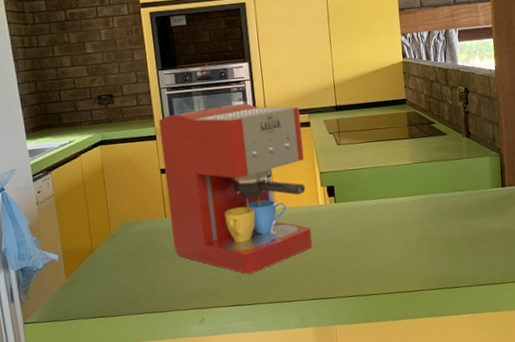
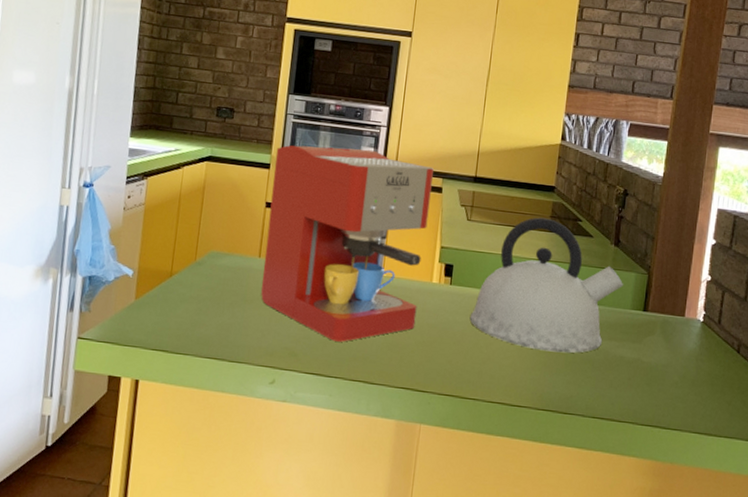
kettle: none [357,127,481,241] -> present [469,217,624,353]

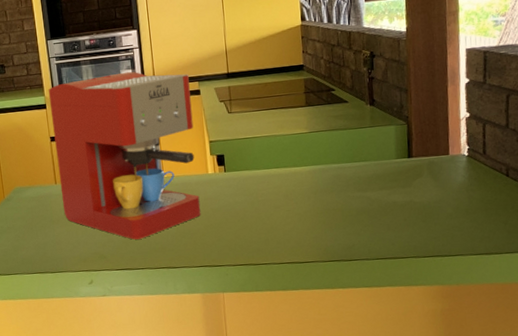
kettle: present [469,217,624,353] -> none [248,94,386,212]

